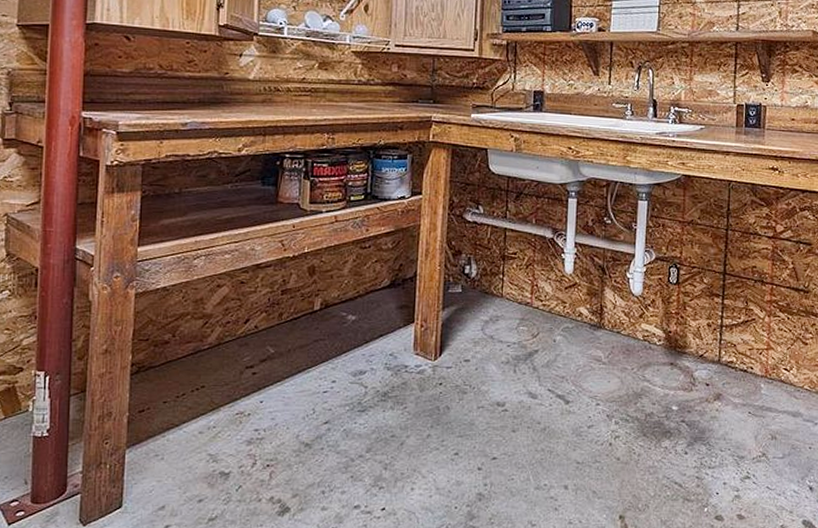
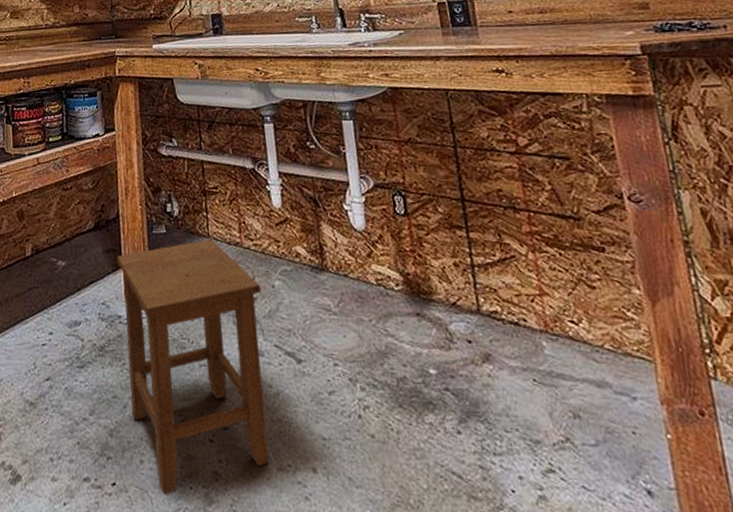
stool: none [408,298,544,515] -> present [117,238,270,495]

